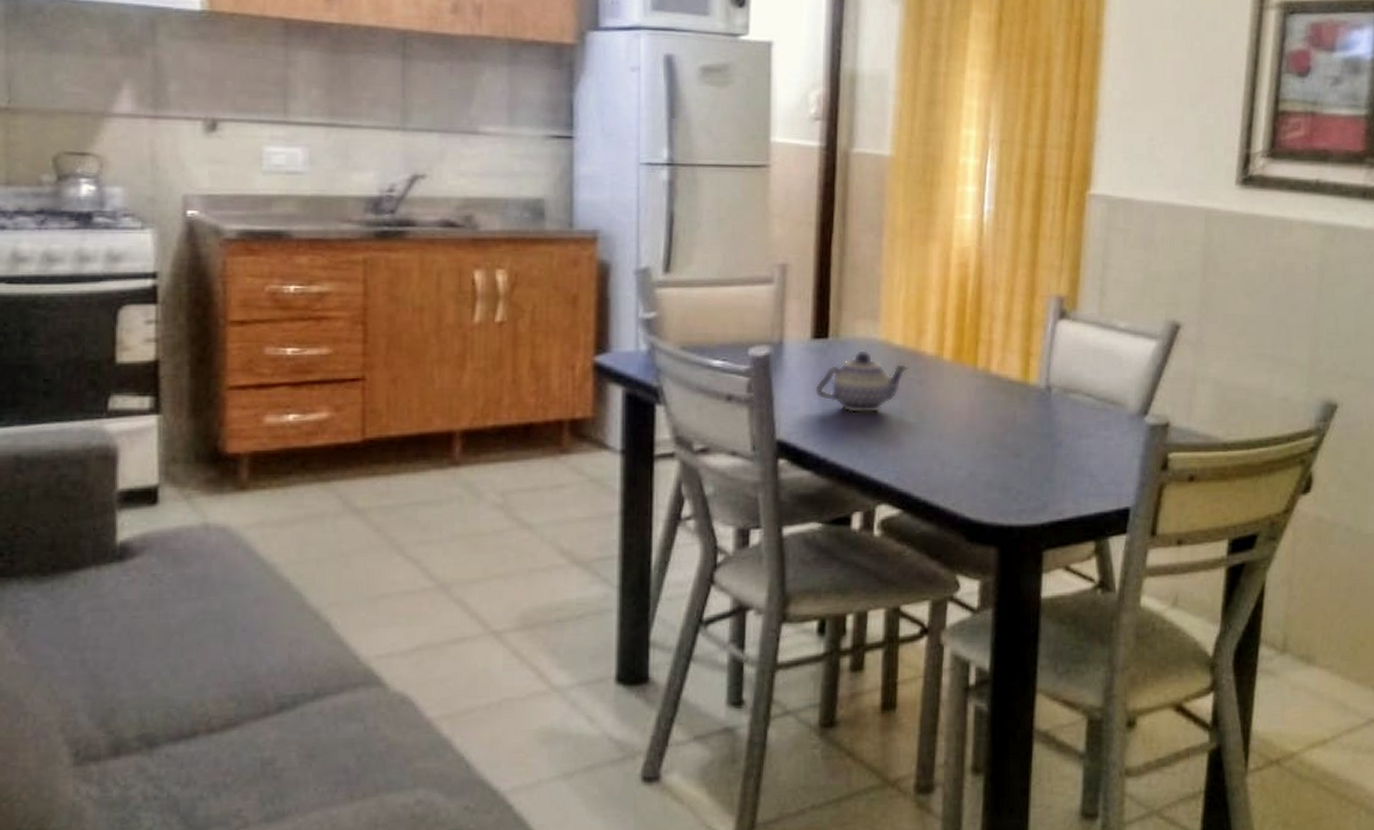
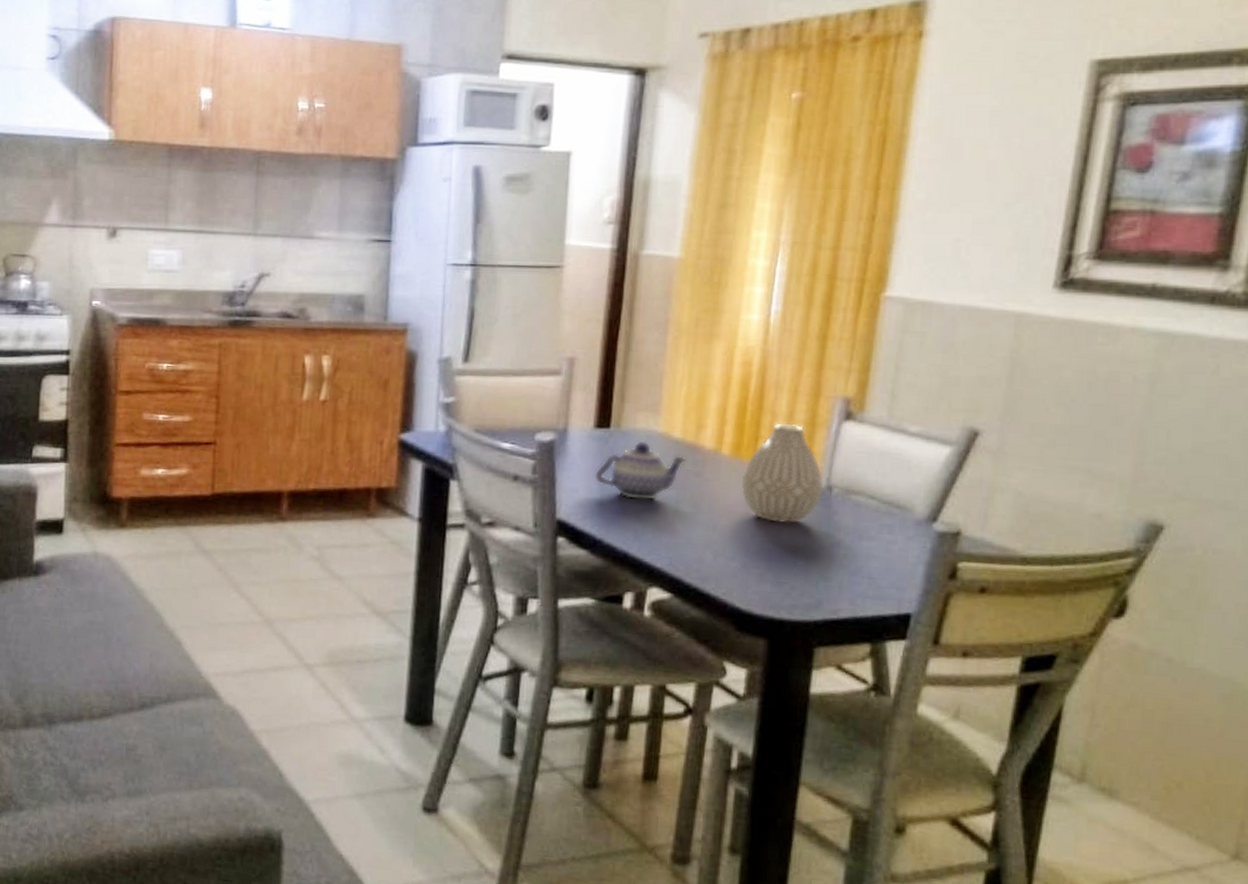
vase: none [964,326,1043,427] -> present [741,424,824,523]

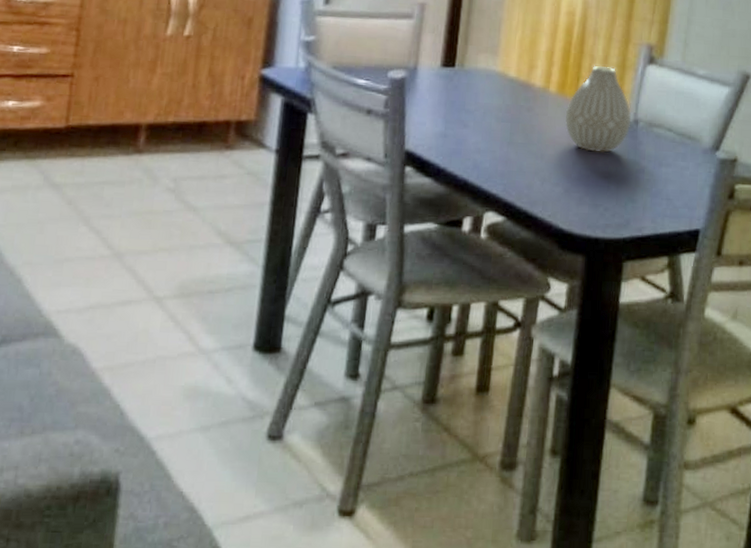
teapot: present [593,440,687,501] -> none [439,79,520,133]

